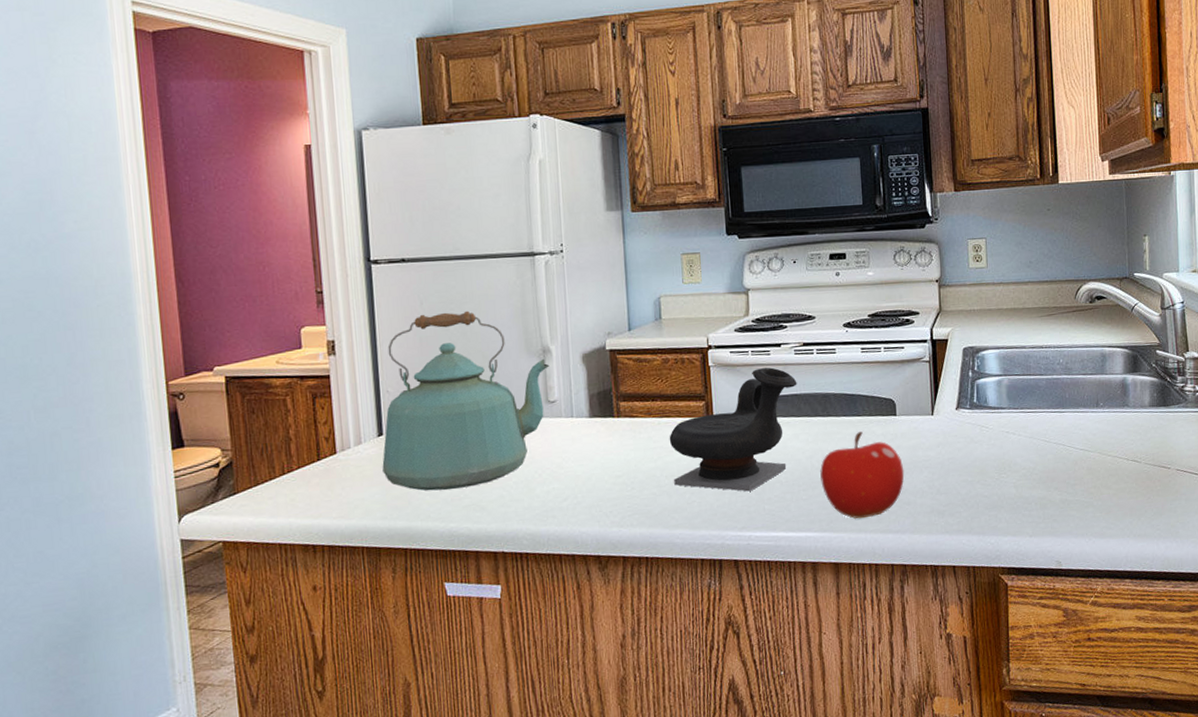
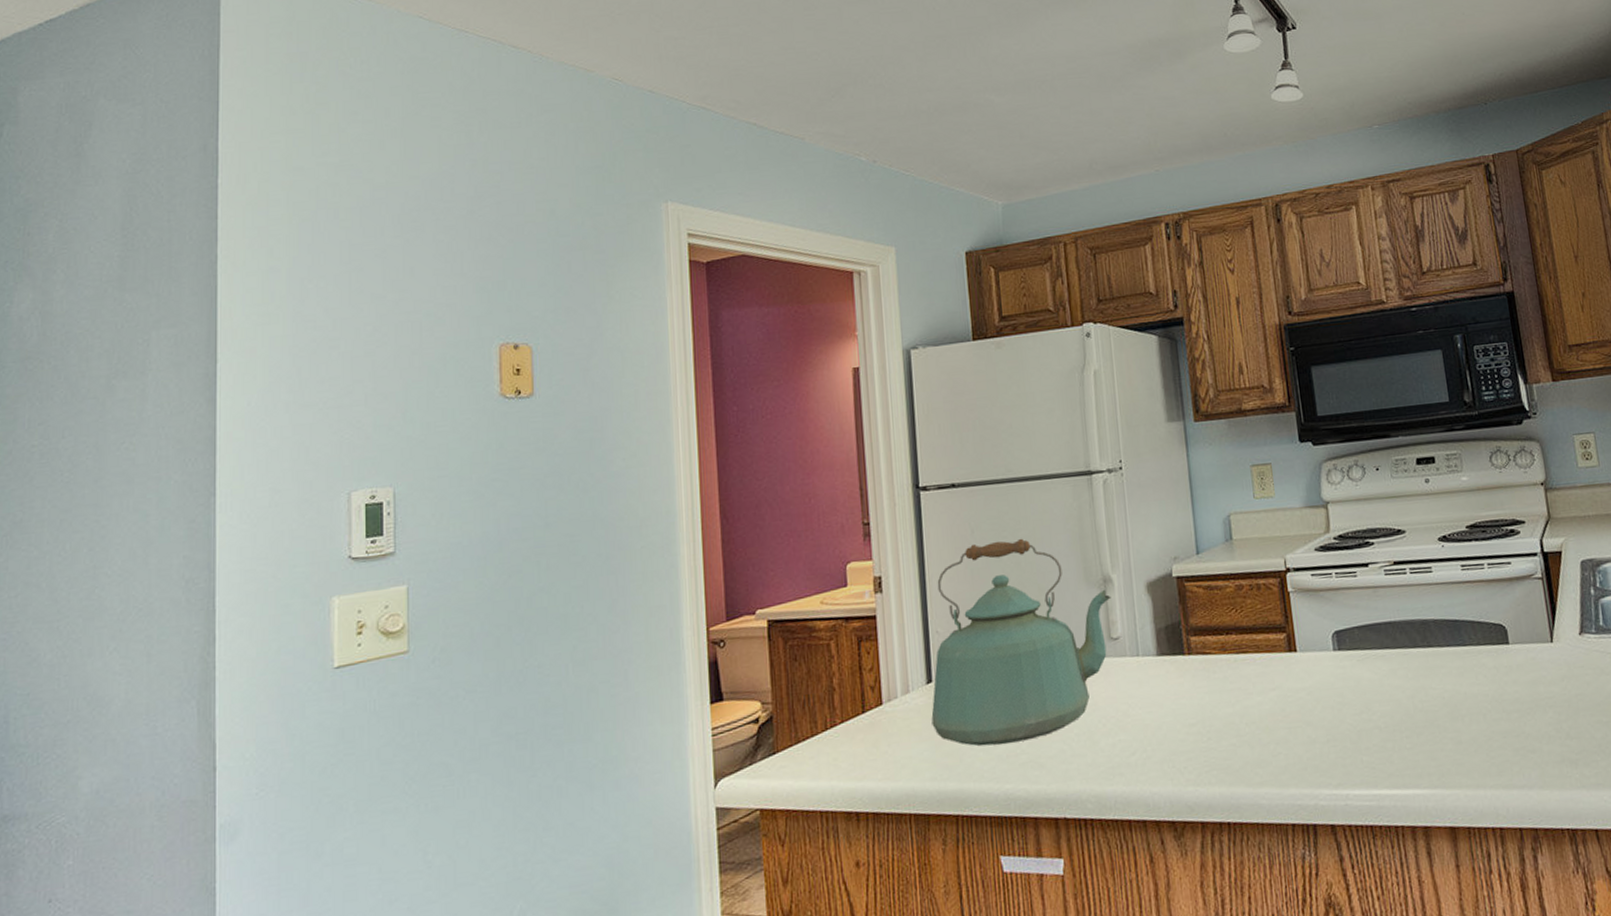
teapot: present [669,367,797,492] -> none [1247,591,1390,741]
fruit: present [820,432,905,520] -> none [1424,664,1525,772]

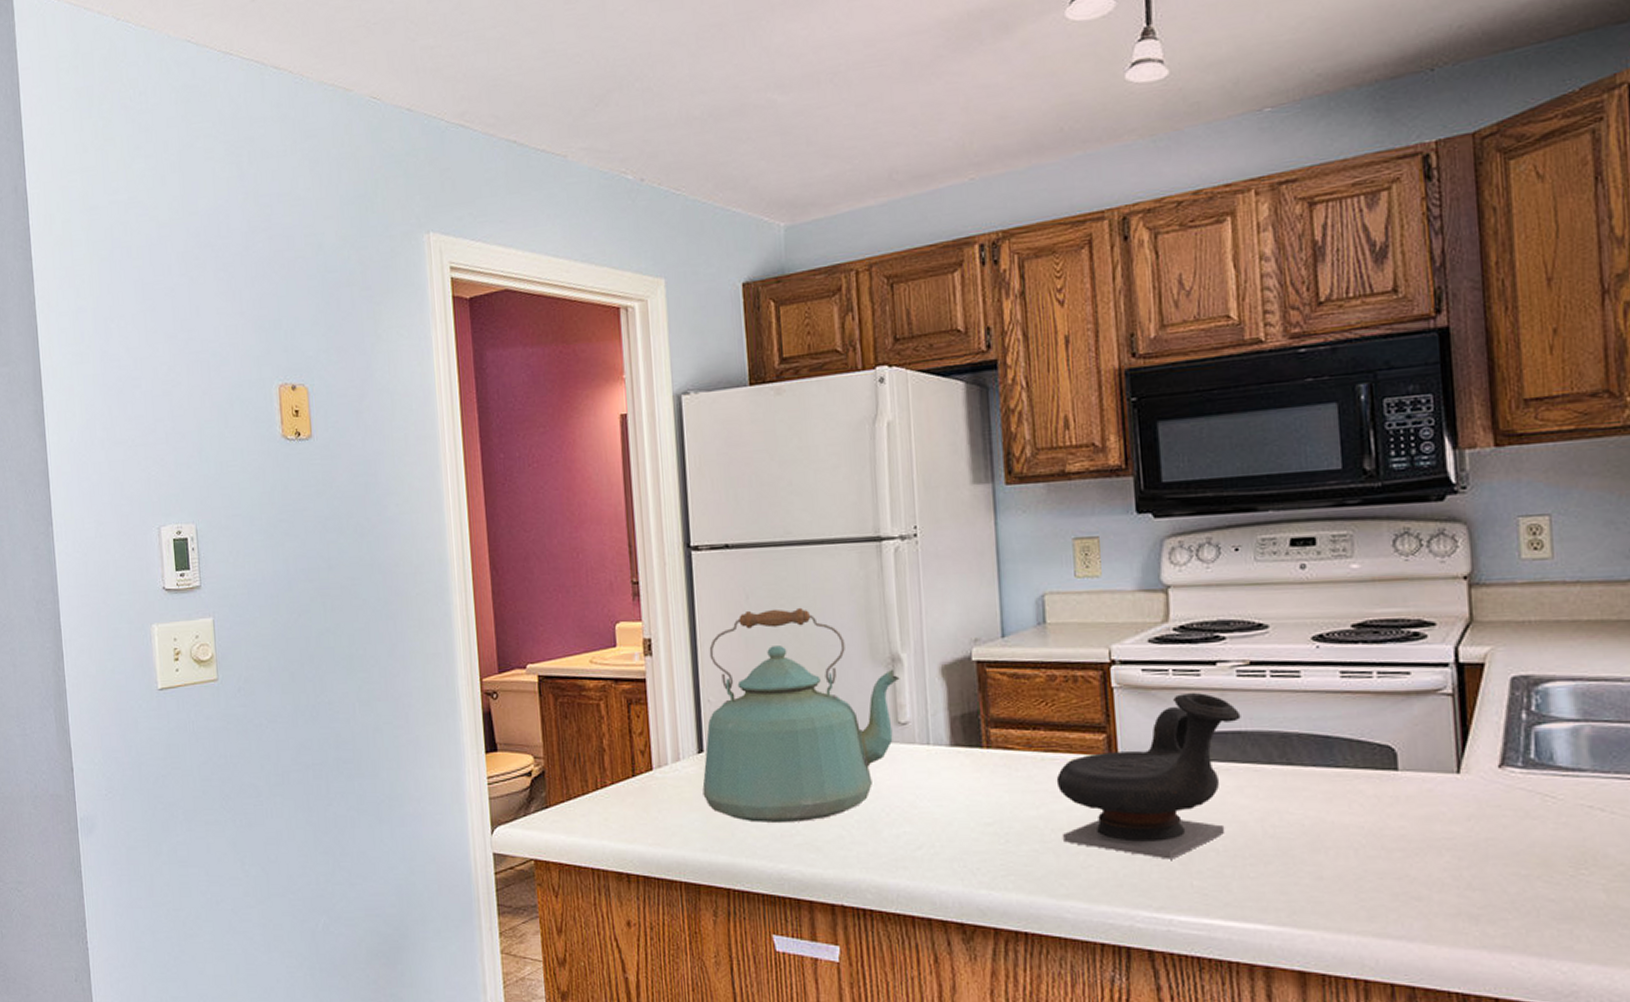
teapot: none [1247,591,1390,741] -> present [1056,692,1241,860]

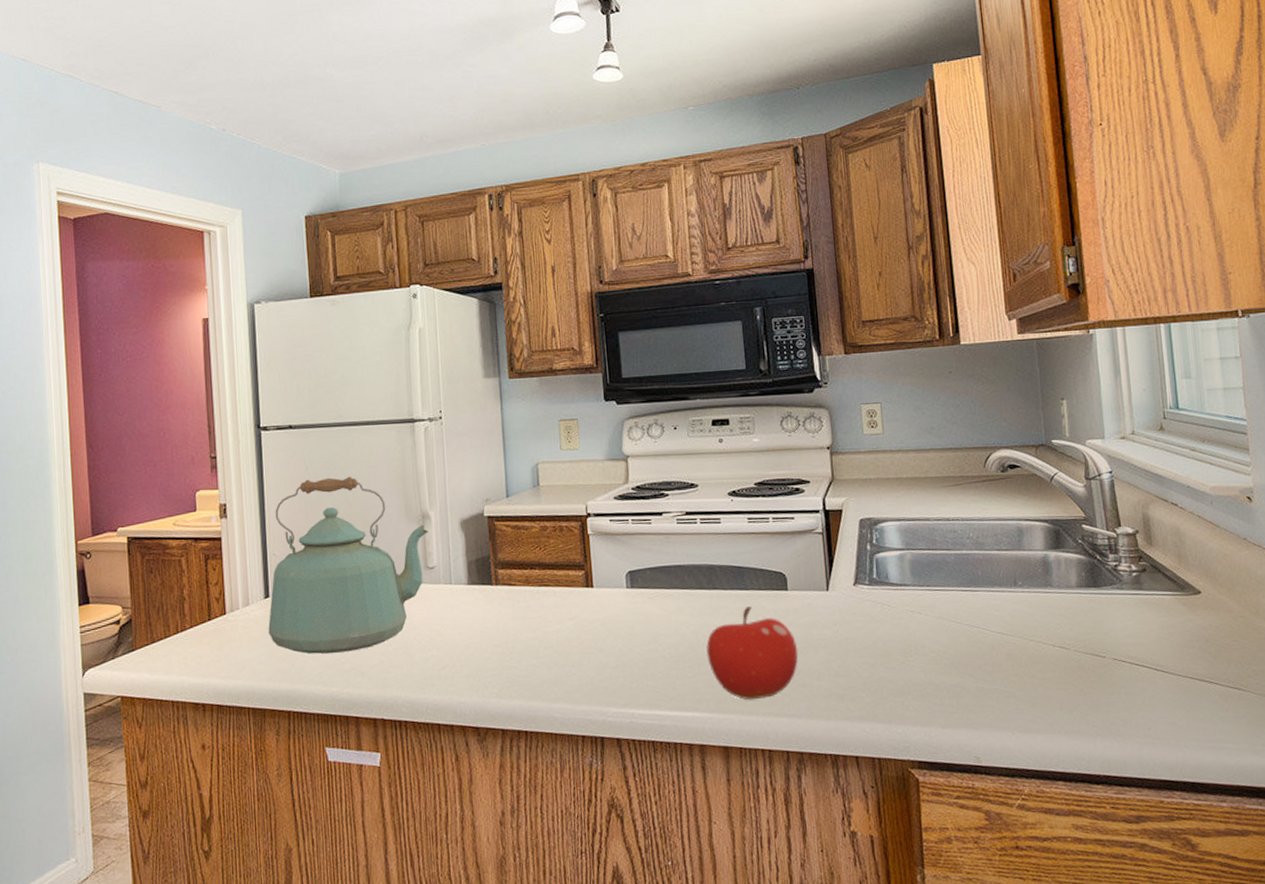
teapot: present [1056,692,1241,860] -> none [548,536,680,667]
fruit: none [1276,790,1412,913] -> present [706,606,799,701]

